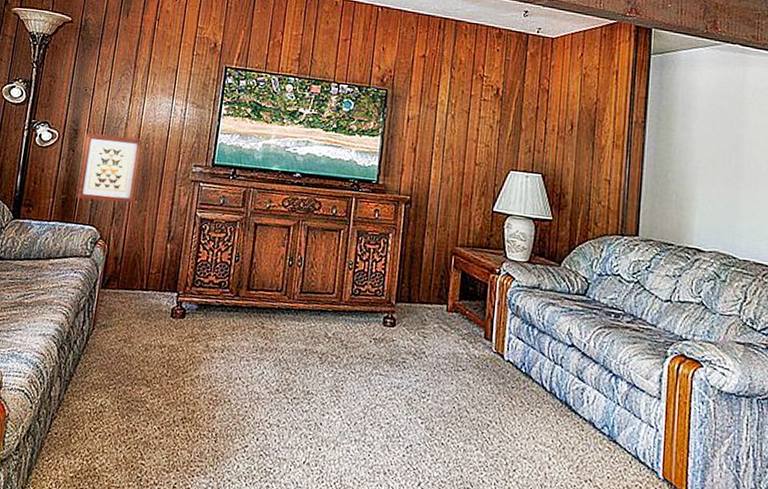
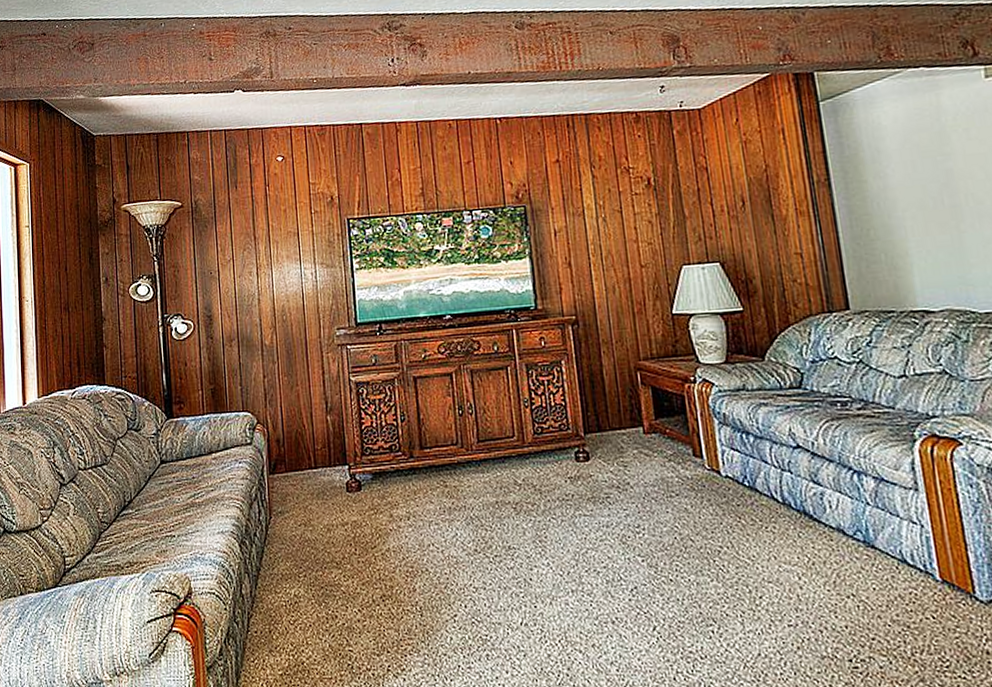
wall art: present [76,133,142,204] -> none [221,312,283,386]

